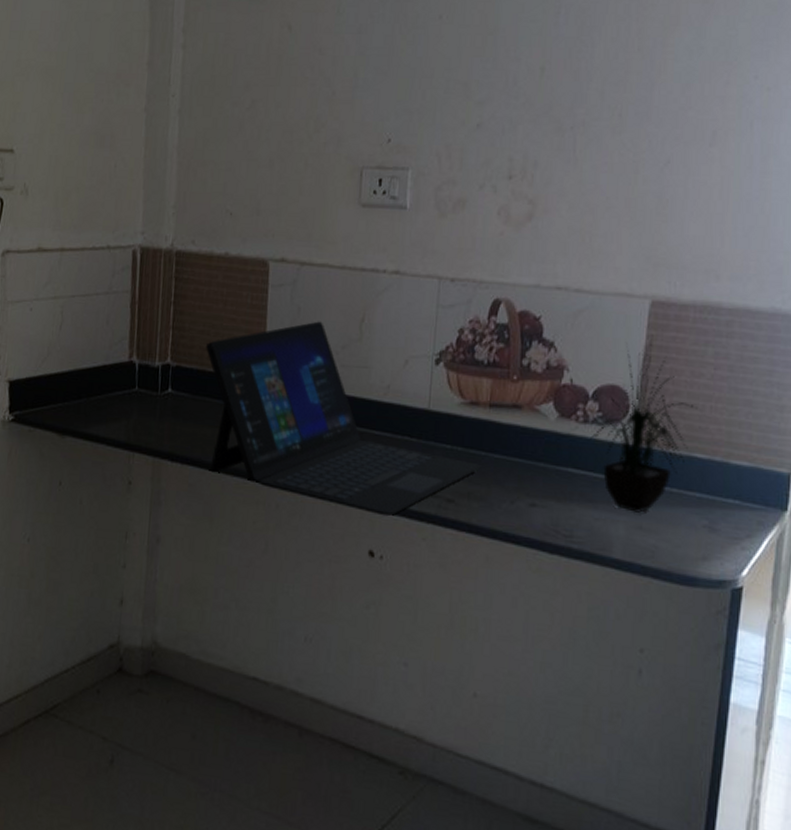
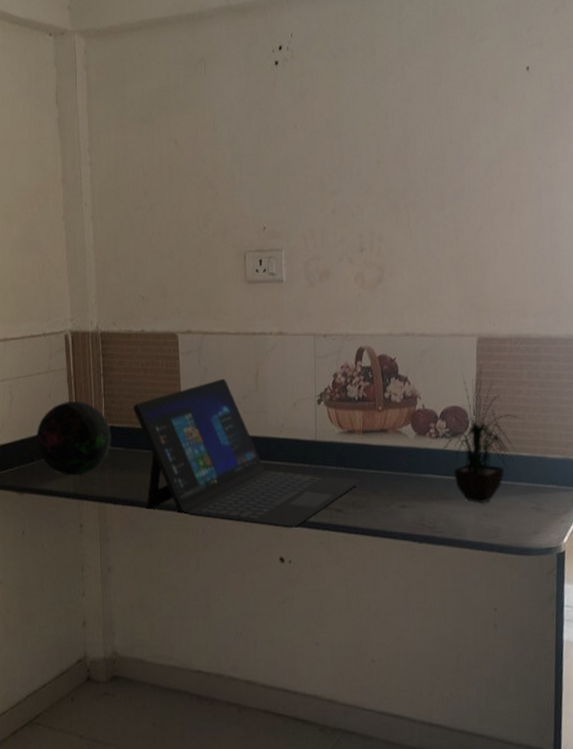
decorative orb: none [85,330,177,422] -> present [35,400,111,476]

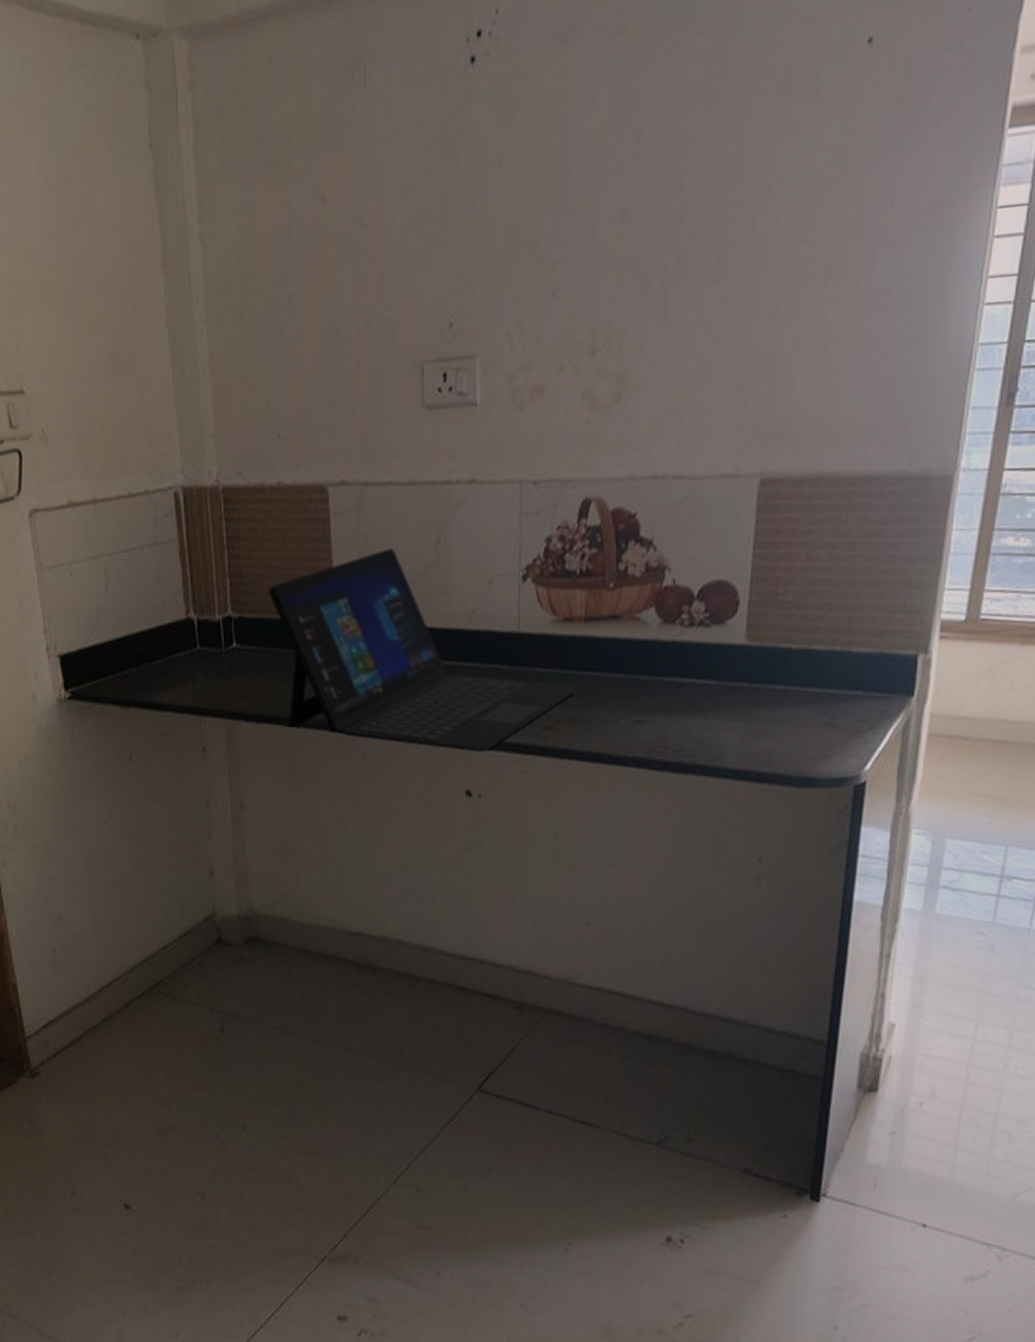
decorative orb: present [35,400,111,476] -> none [140,583,240,684]
potted plant: present [442,364,520,503] -> none [697,517,815,717]

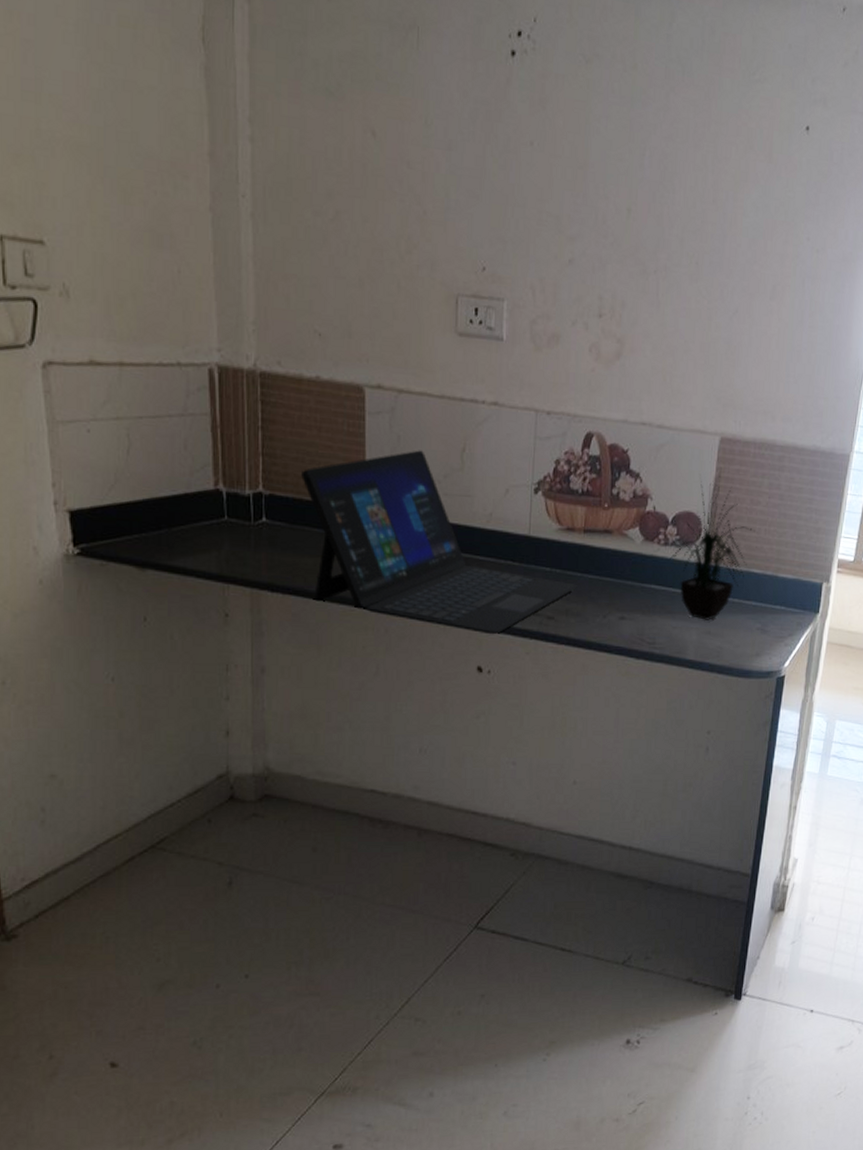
potted plant: none [697,517,815,717] -> present [670,467,755,620]

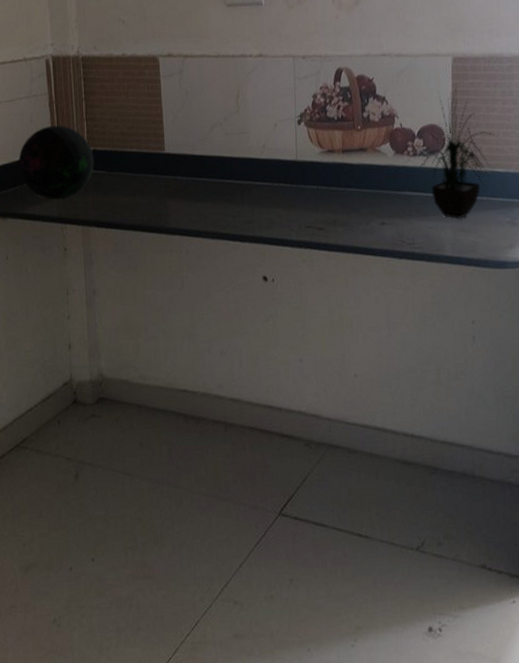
decorative orb: none [163,456,270,553] -> present [17,125,94,200]
laptop: present [301,450,578,635] -> none [115,101,341,248]

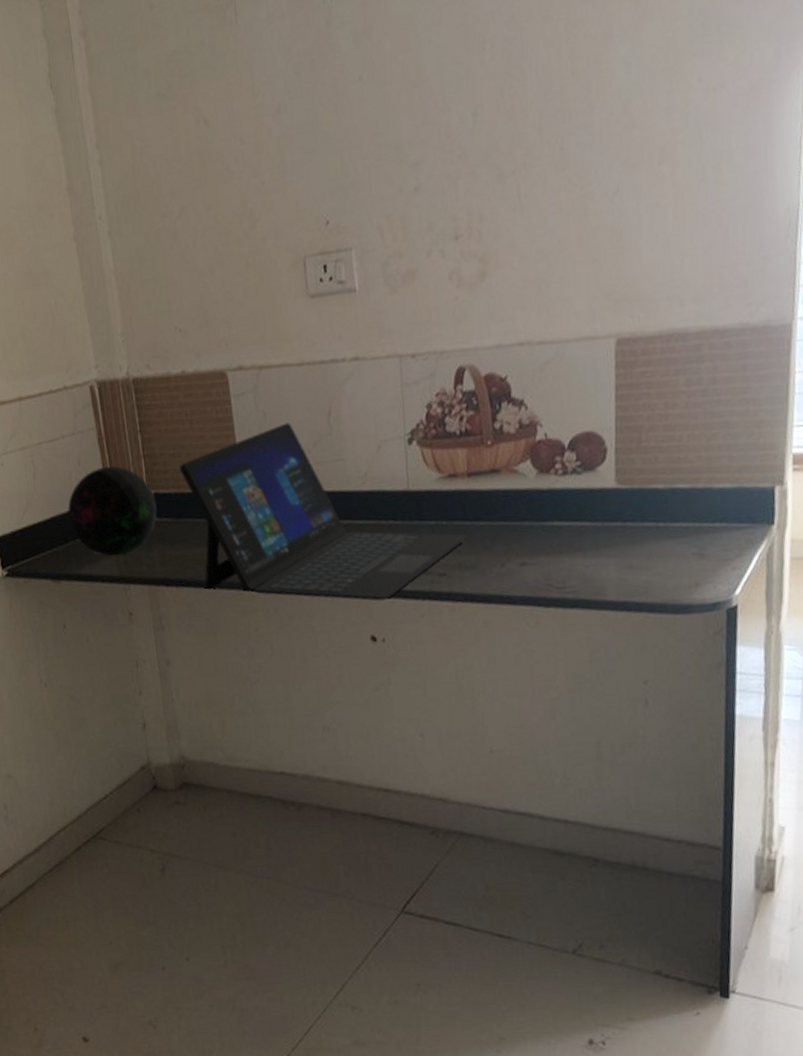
laptop: none [115,101,341,248] -> present [180,422,468,601]
potted plant: present [419,83,494,219] -> none [571,373,675,553]

